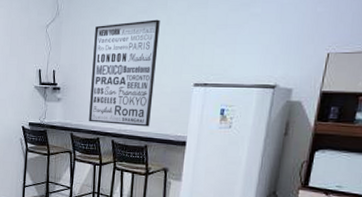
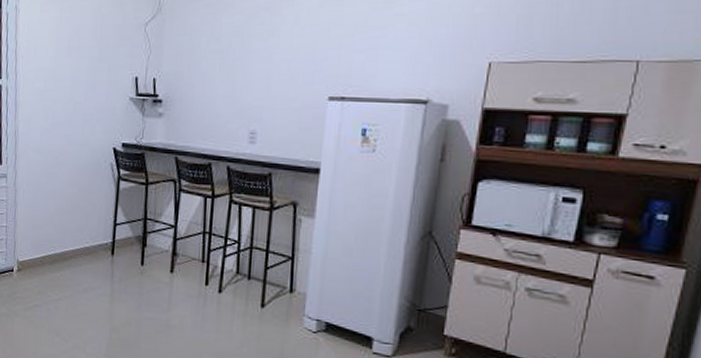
wall art: present [89,19,160,127] -> none [198,18,286,150]

